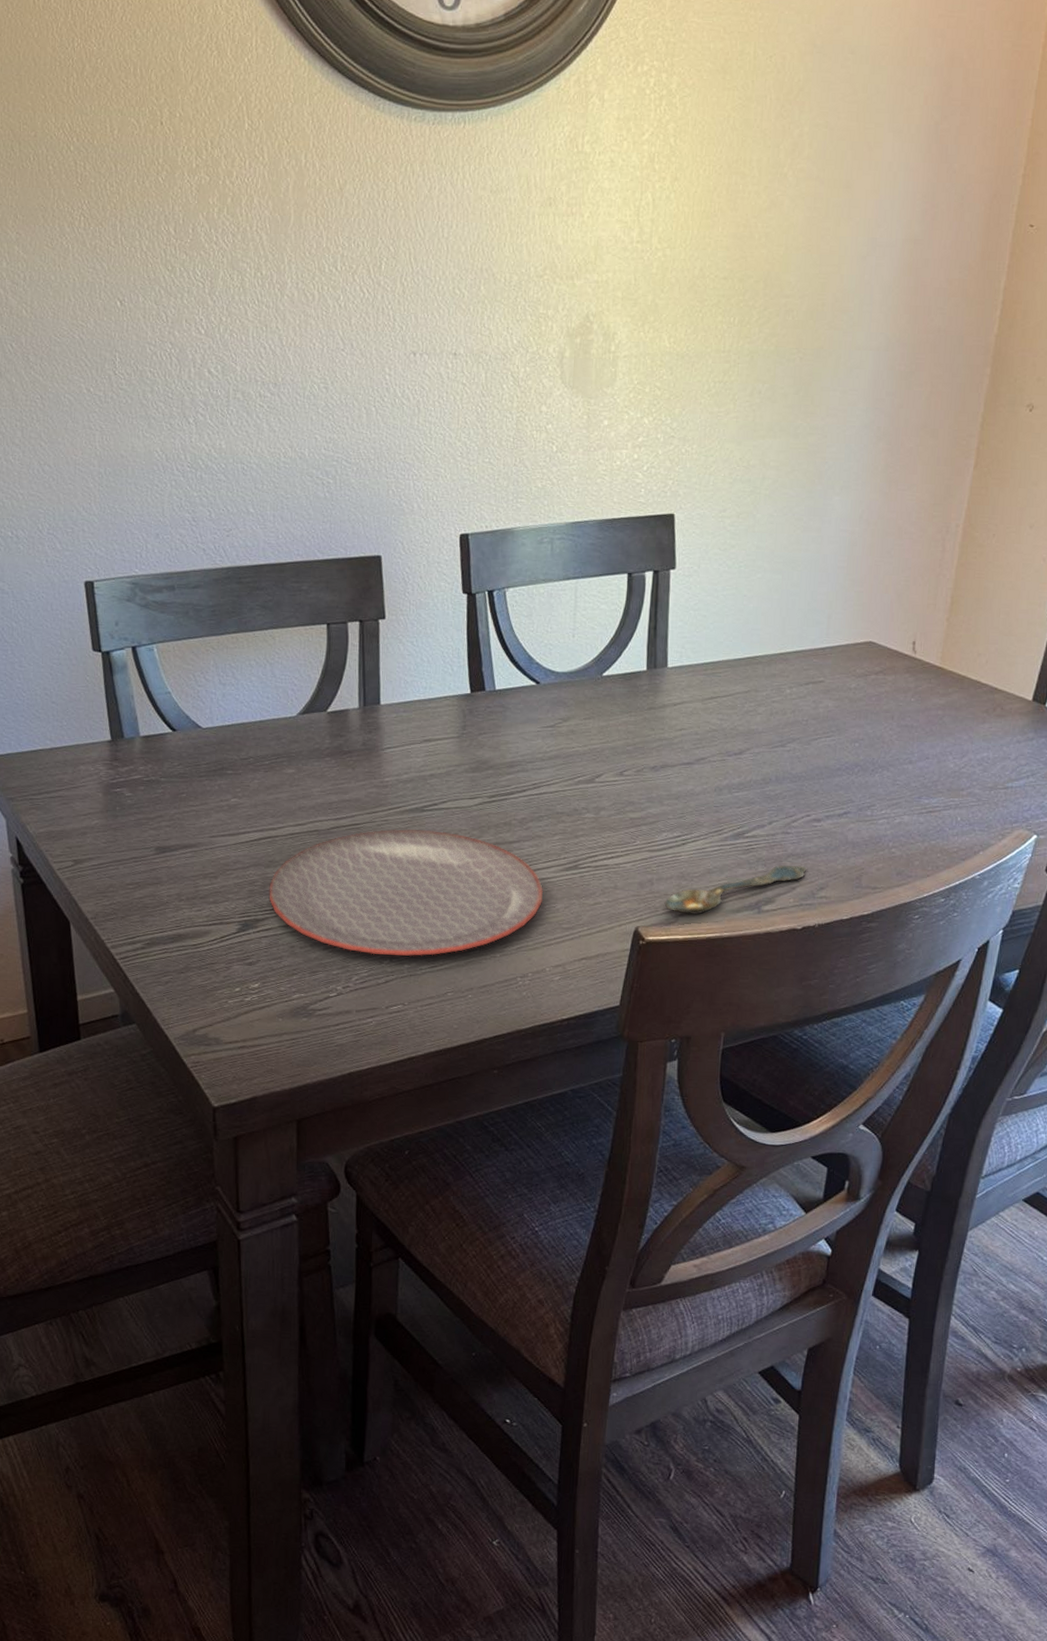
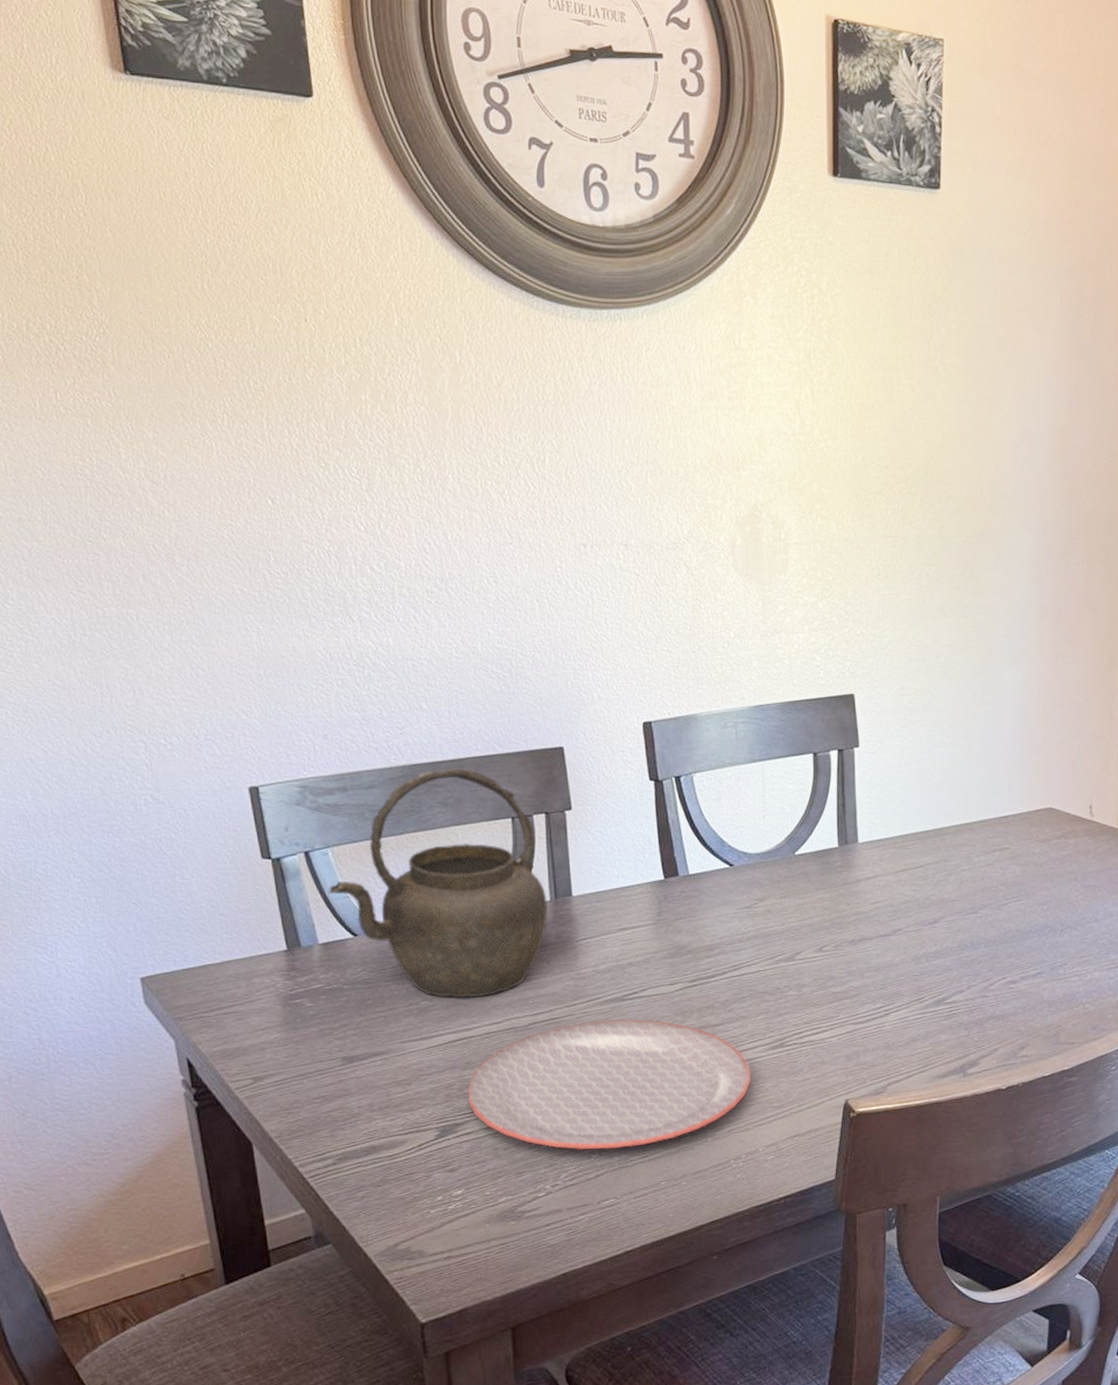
kettle: none [151,572,357,799] -> present [328,768,548,998]
spoon: present [664,865,807,915] -> none [872,1027,1007,1083]

